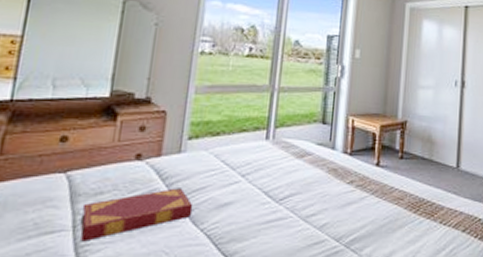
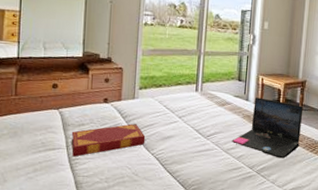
laptop: none [312,145,404,225] -> present [231,97,304,159]

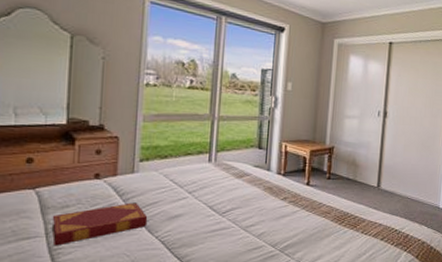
laptop: present [231,97,304,159] -> none [251,167,332,234]

